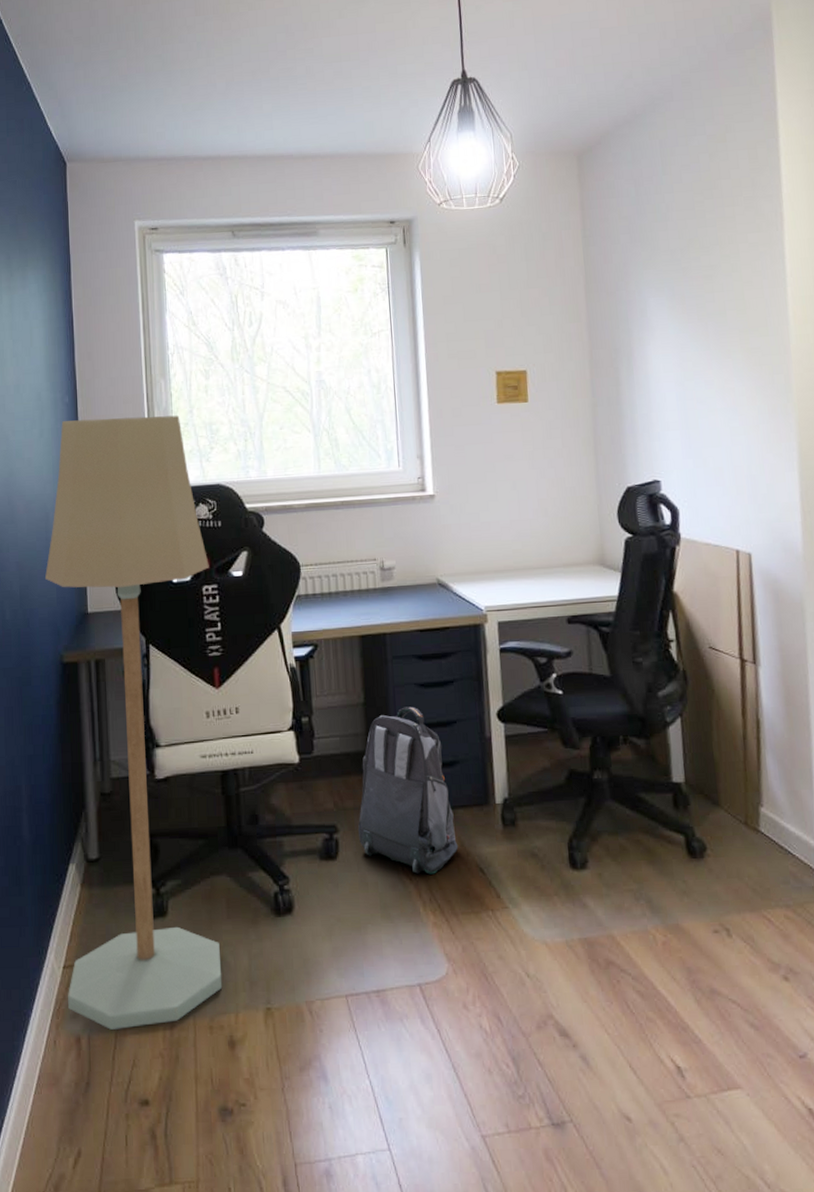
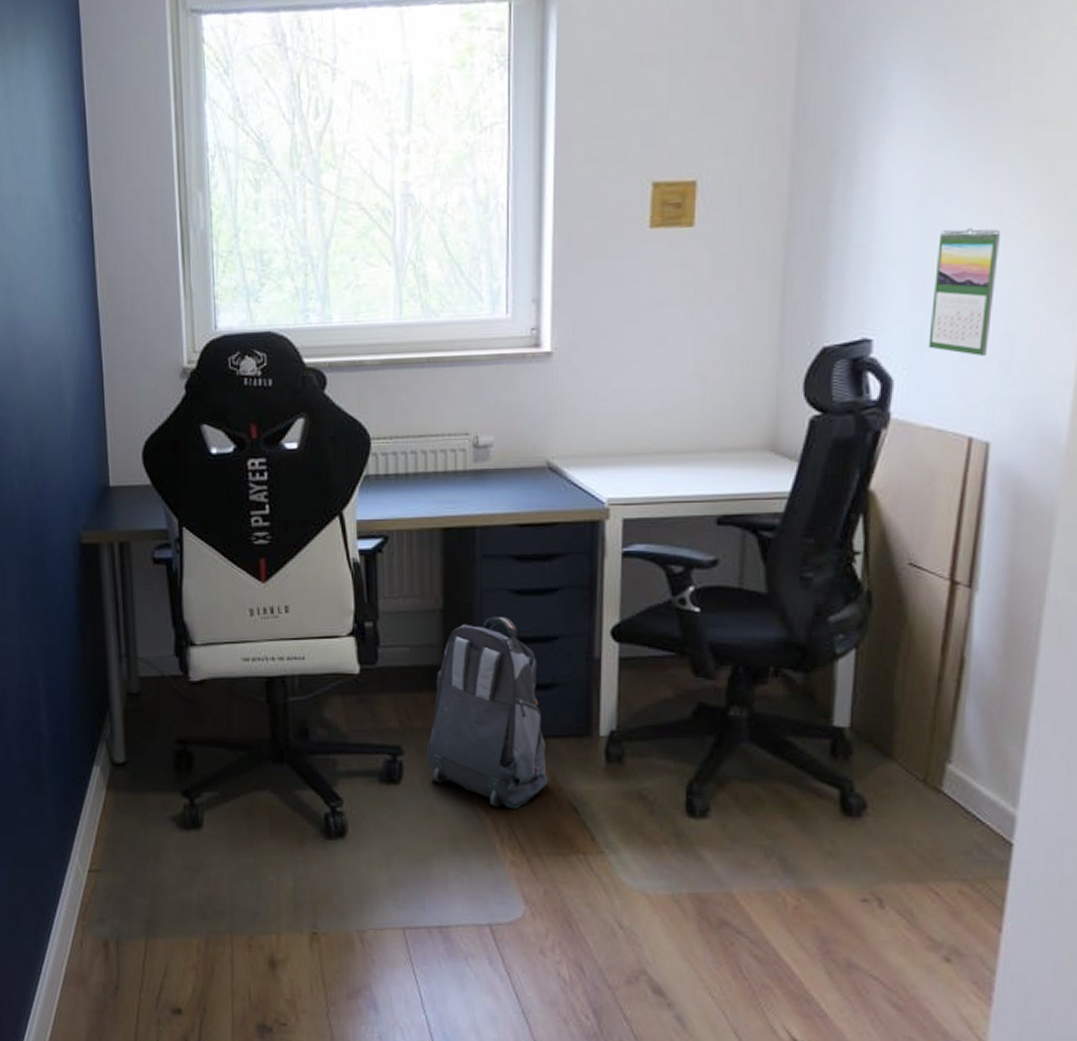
floor lamp: present [44,415,223,1030] -> none [57,240,263,938]
calendar: none [695,401,740,491] -> present [928,227,1000,356]

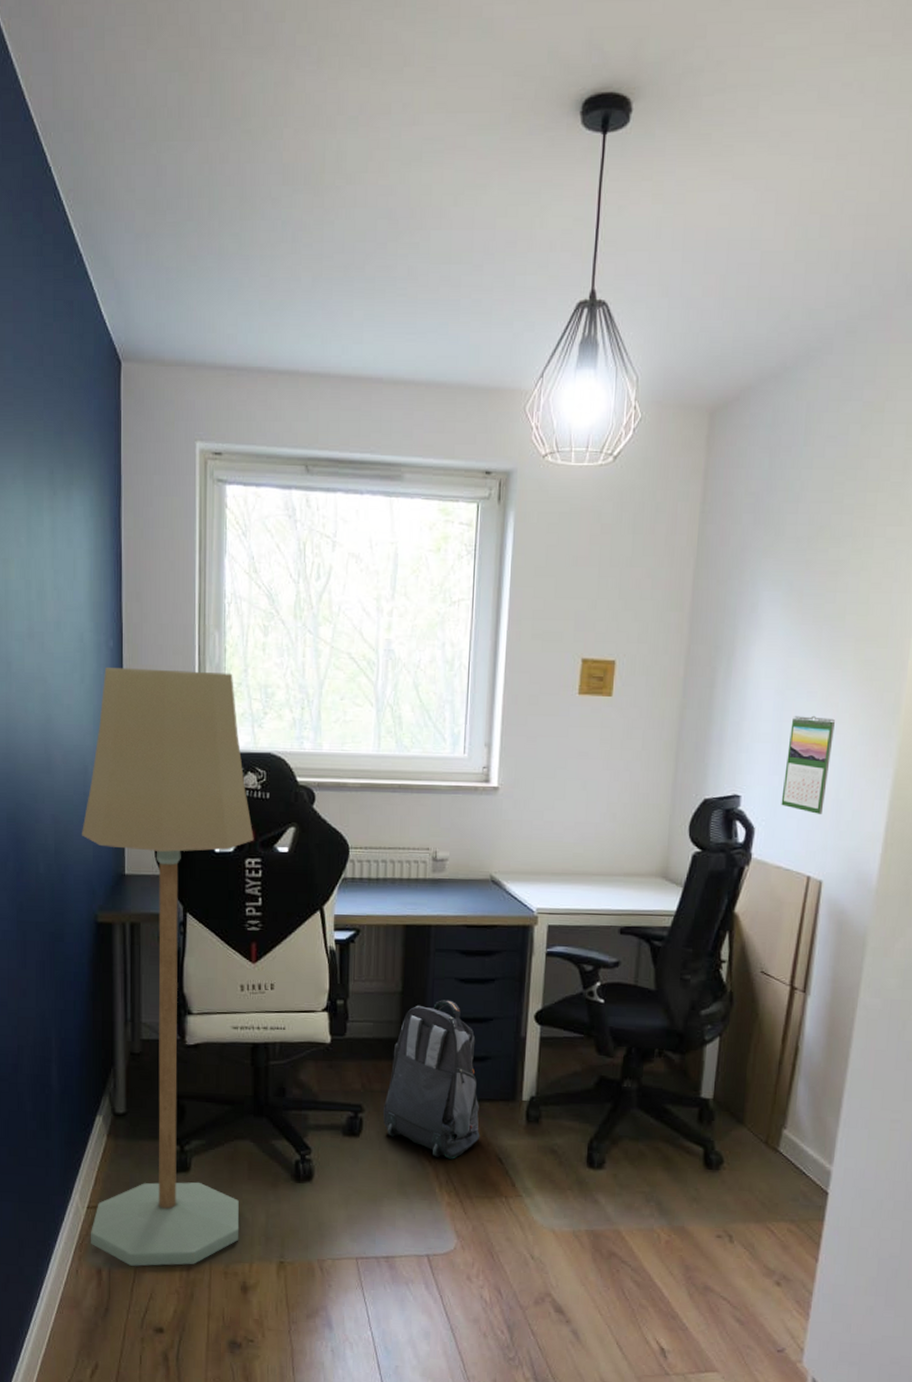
floor lamp: none [57,240,263,938] -> present [81,668,254,1266]

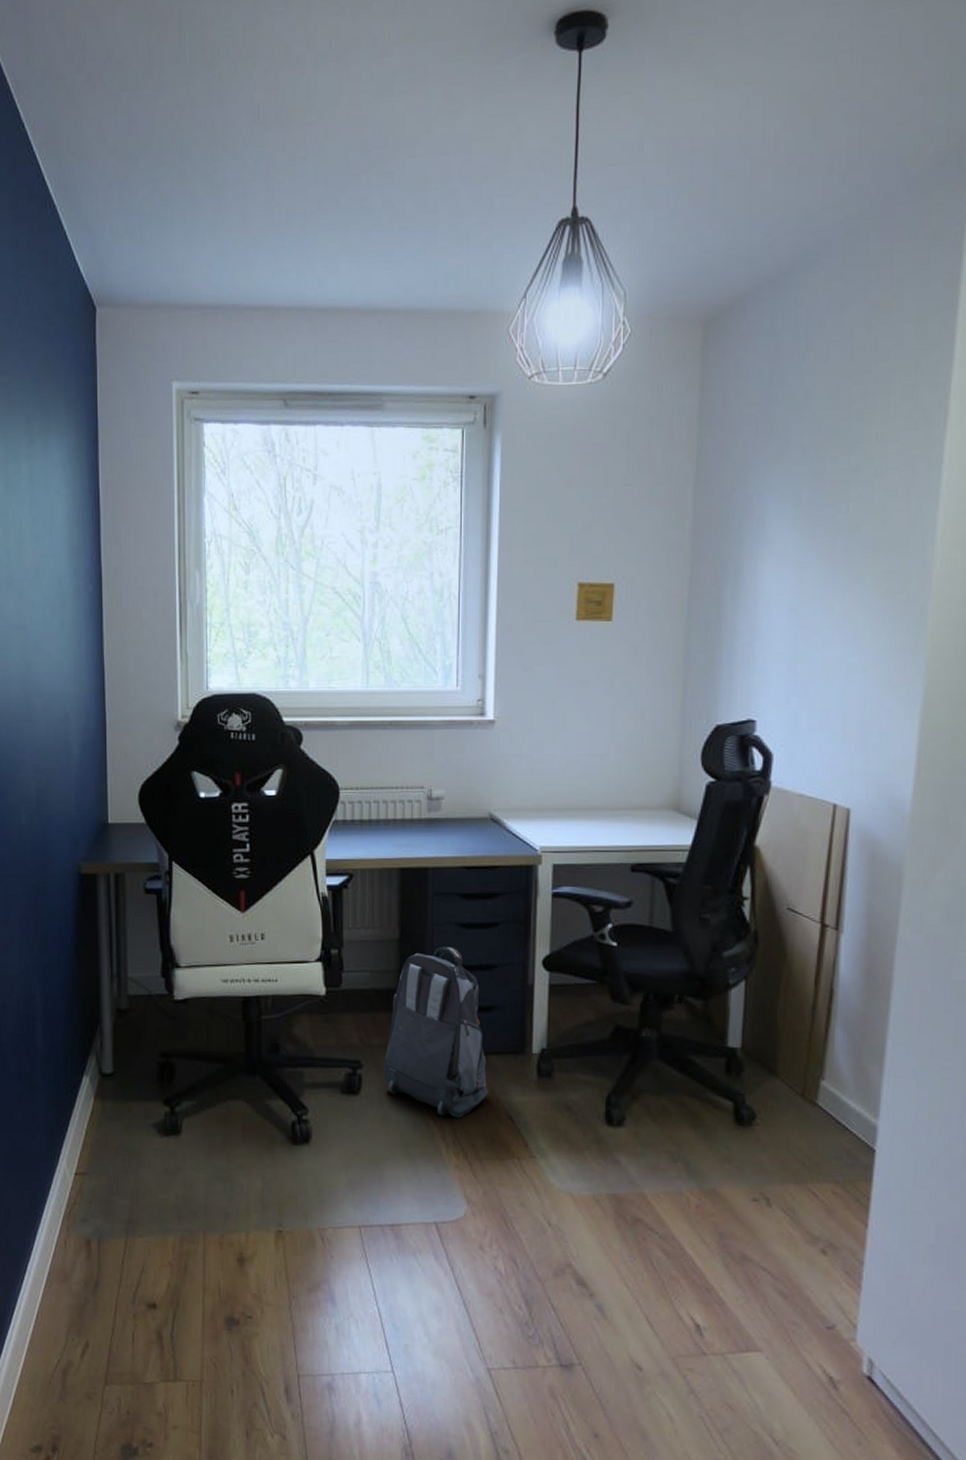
floor lamp: present [81,668,254,1266] -> none [63,612,240,1237]
calendar: present [781,715,835,814] -> none [800,632,855,737]

